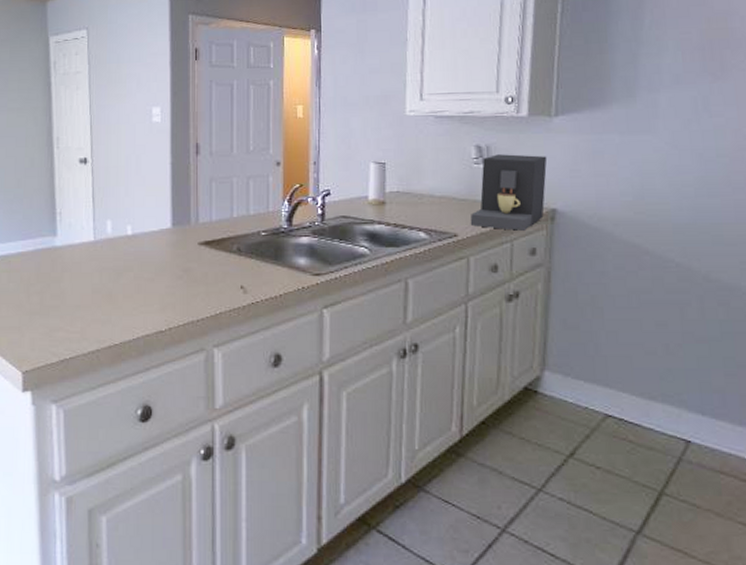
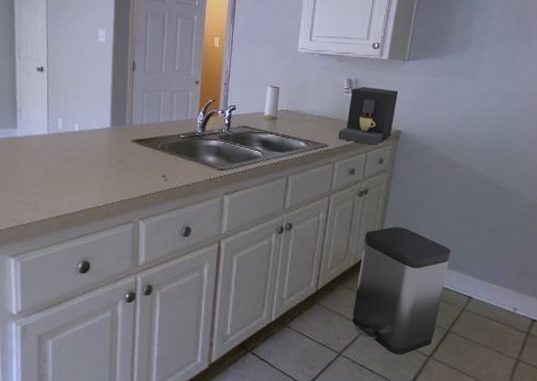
pedal bin: none [516,342,650,531] -> present [352,227,451,355]

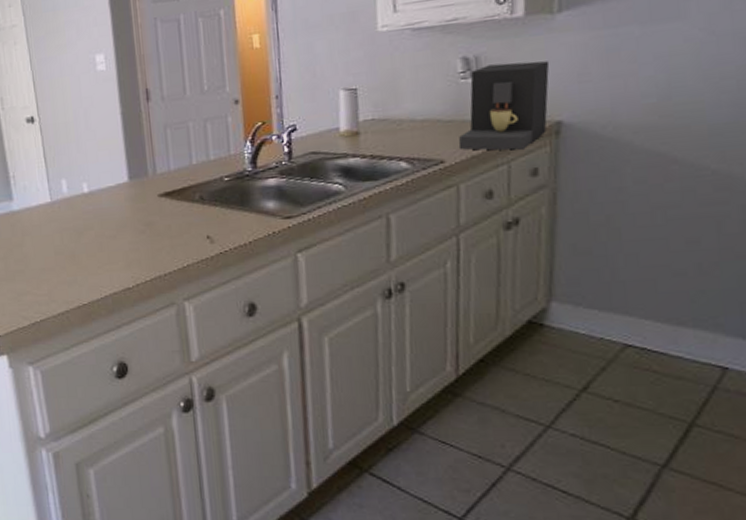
pedal bin: present [352,227,451,355] -> none [520,269,679,466]

